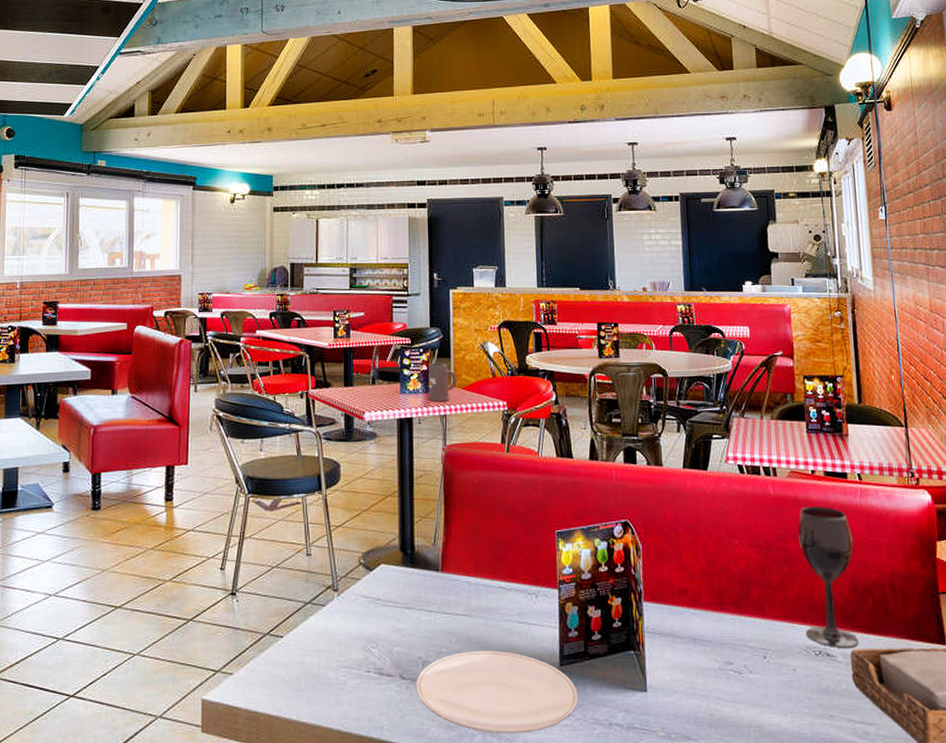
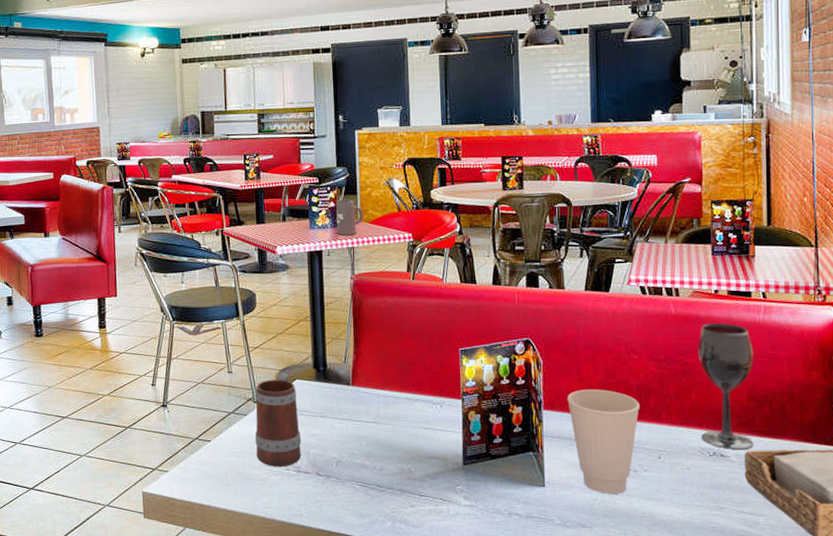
beer mug: none [333,555,385,669] -> present [254,372,302,467]
plate: present [415,650,578,734] -> none [330,452,480,521]
cup: none [668,578,743,700] -> present [567,389,641,494]

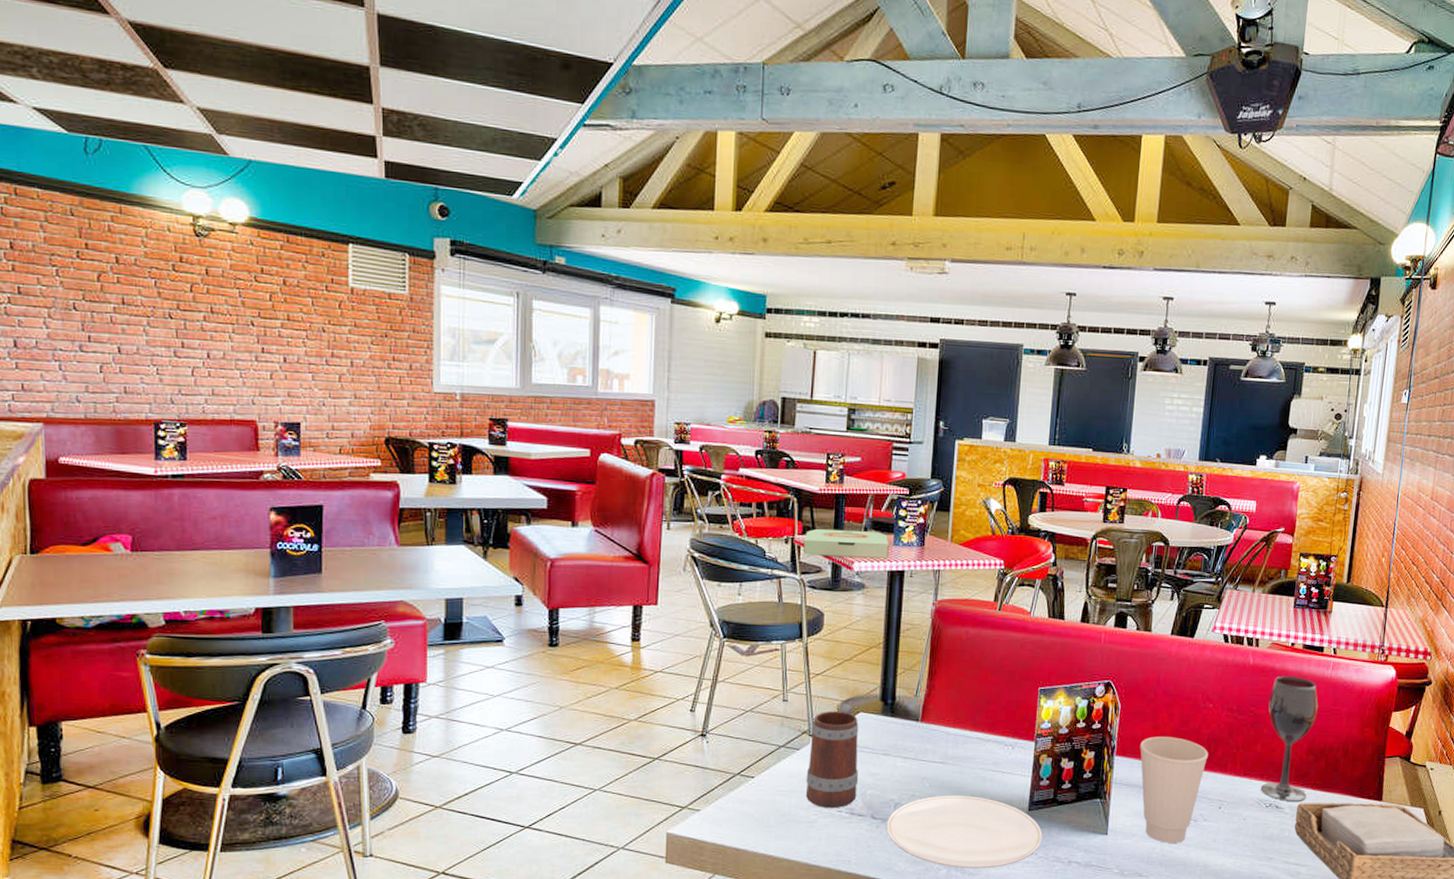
pizza box: none [232,218,306,244] -> present [803,529,889,558]
plate: none [330,452,480,521] -> present [886,795,1043,869]
beer mug: present [335,199,363,236] -> none [922,516,954,557]

